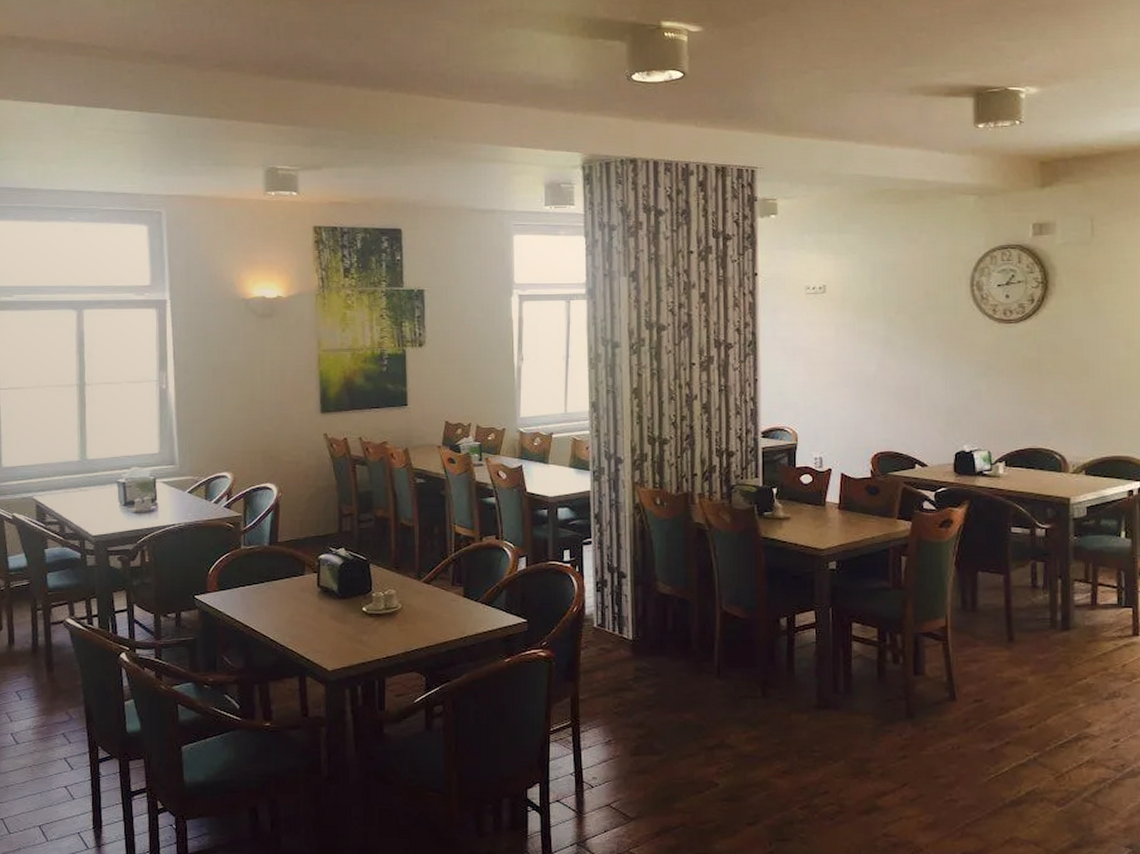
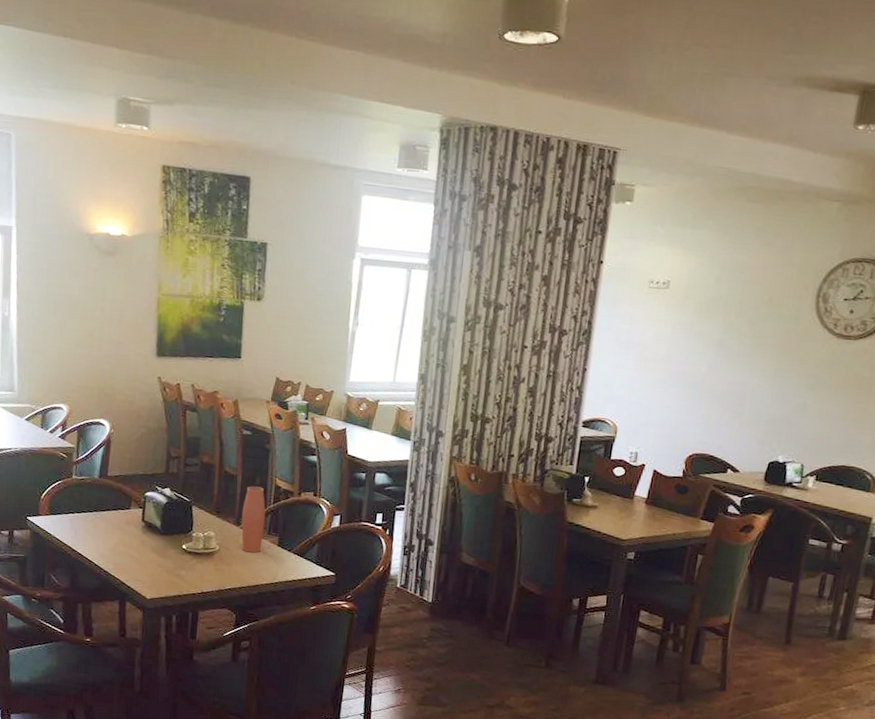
vase: none [422,536,448,607] -> present [241,486,266,553]

